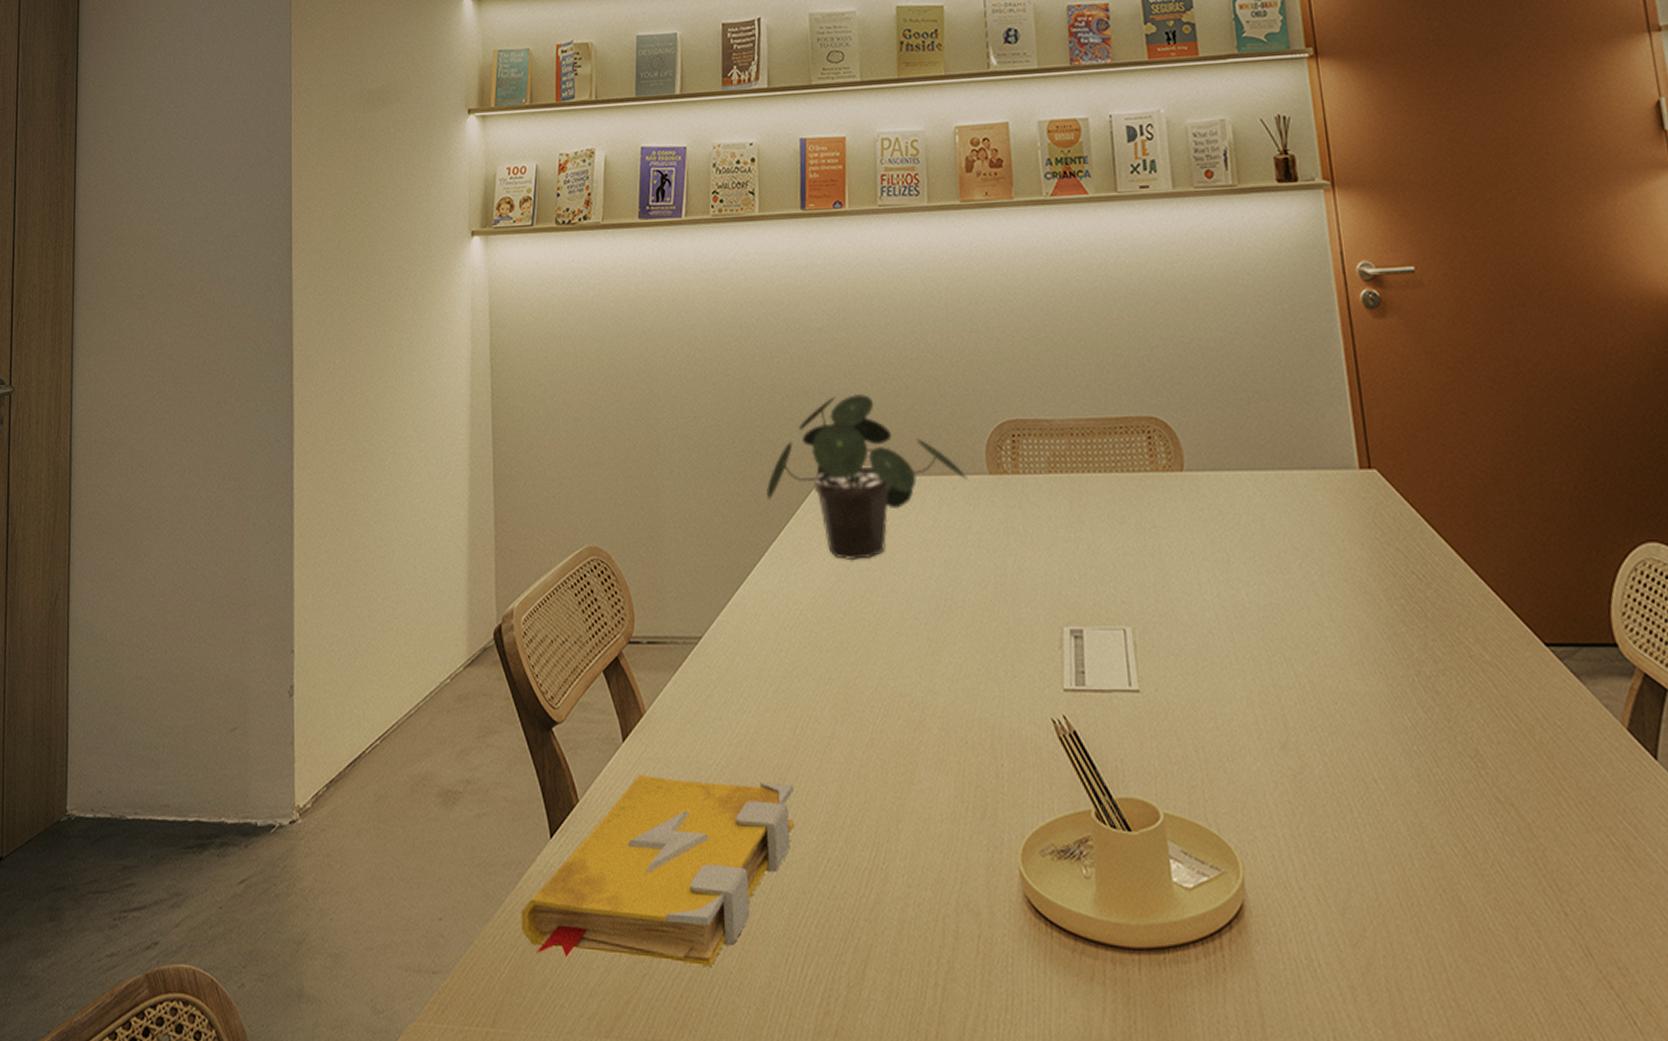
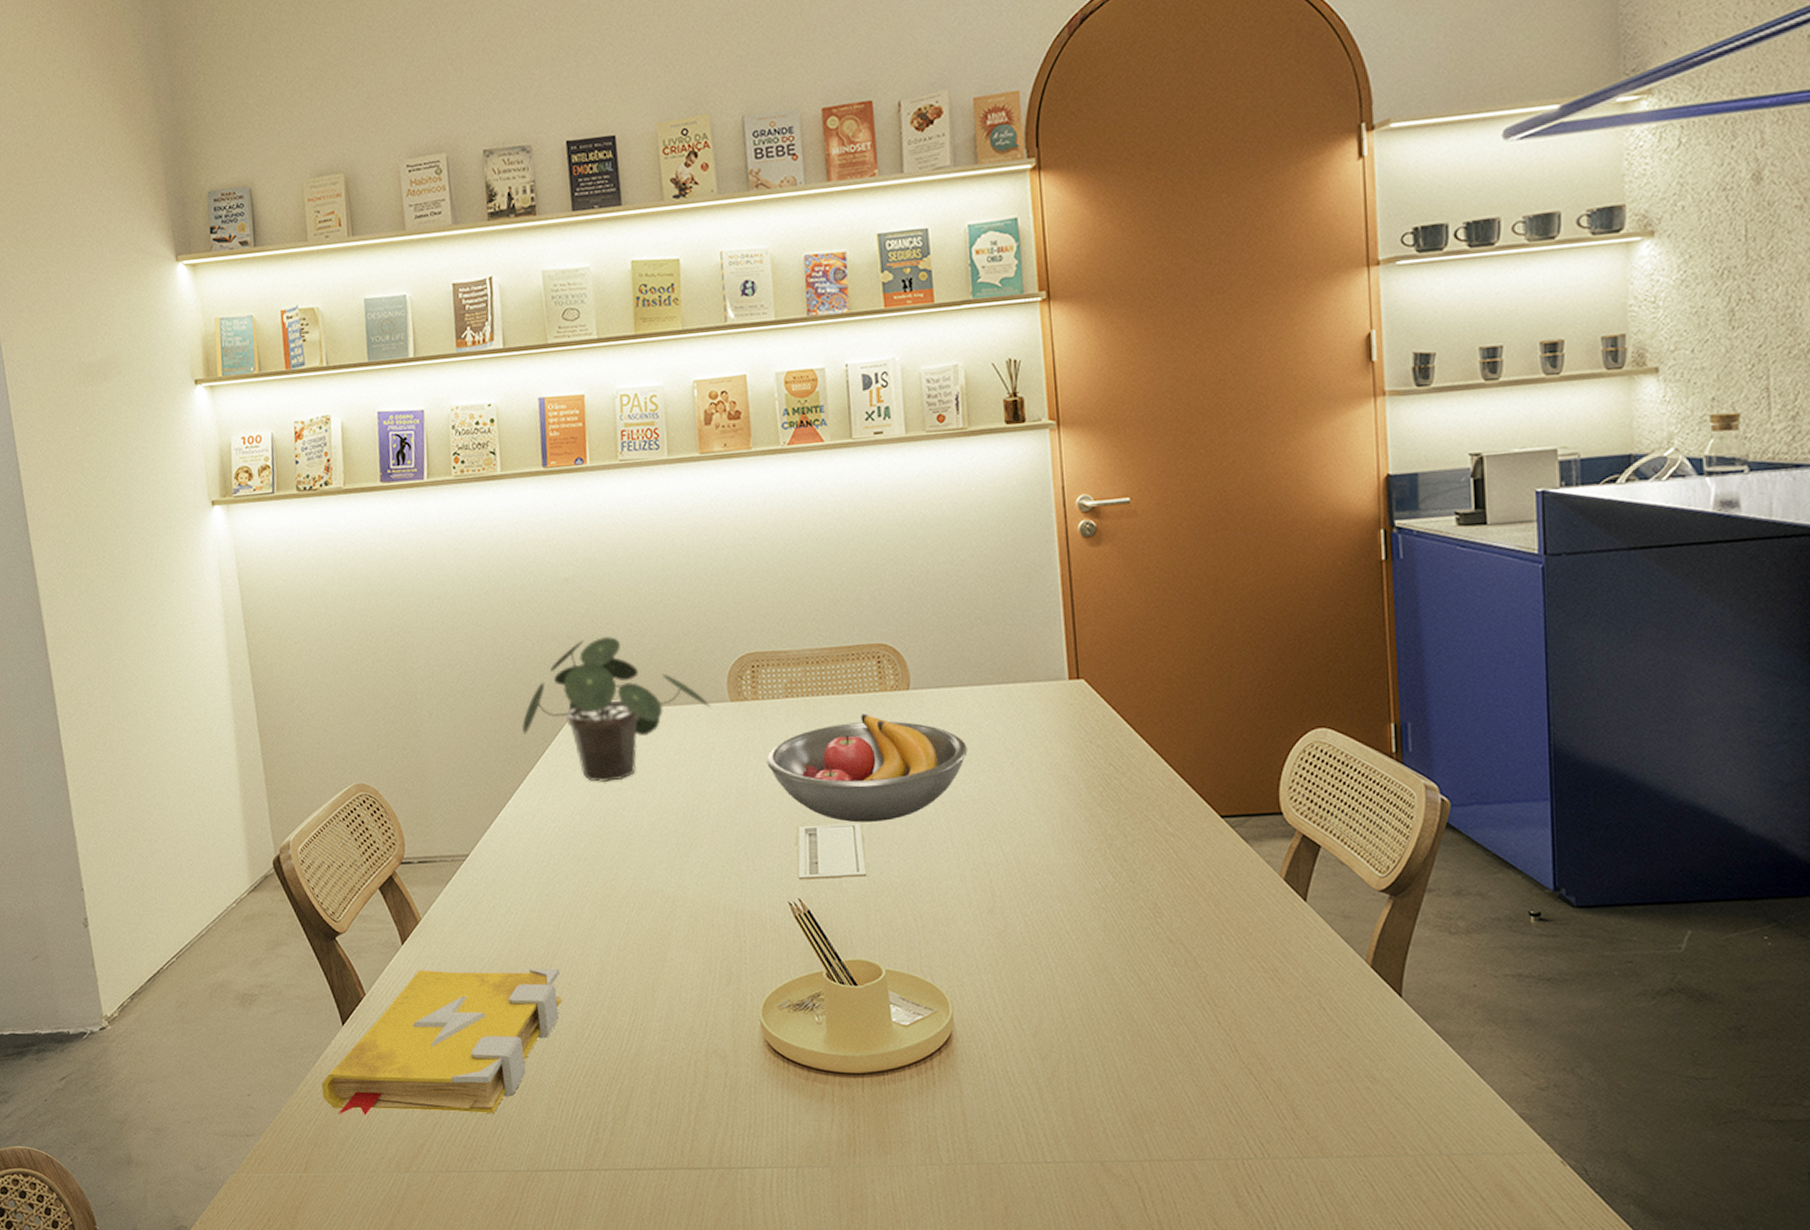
fruit bowl: none [1027,496,1250,626] -> present [766,713,968,823]

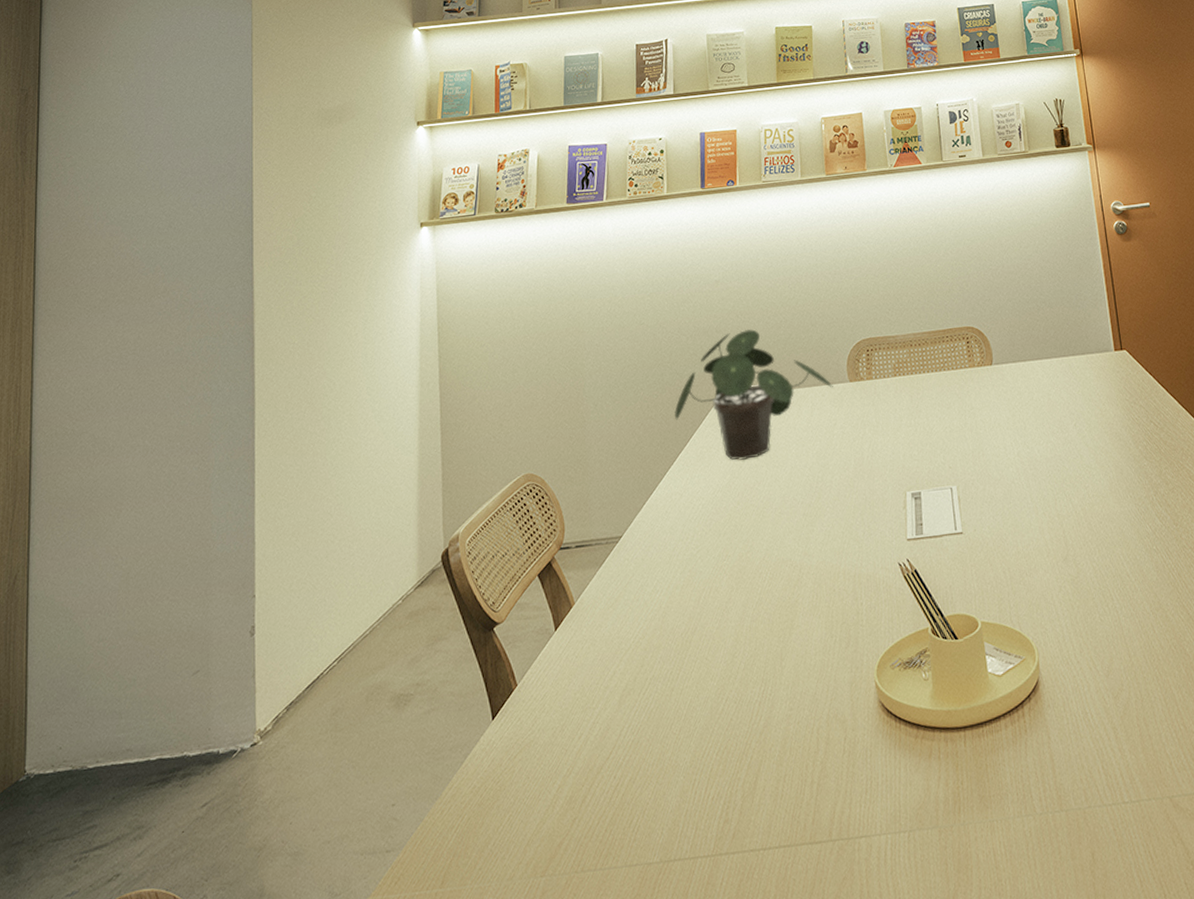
spell book: present [321,968,562,1115] -> none [466,643,700,818]
fruit bowl: present [766,713,968,823] -> none [879,387,1040,485]

